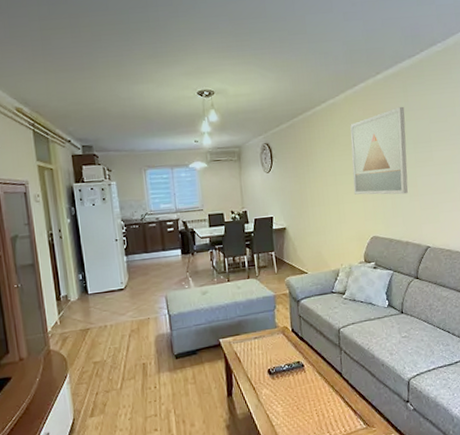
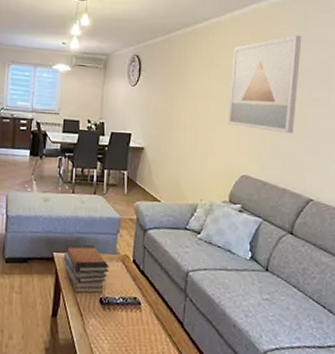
book stack: none [228,324,272,371] -> present [63,244,109,294]

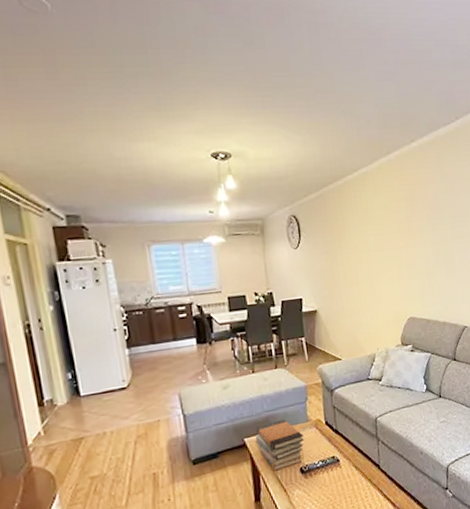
wall art: present [227,35,302,134] -> none [384,177,445,273]

